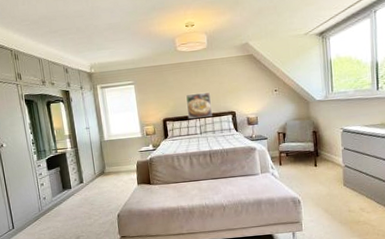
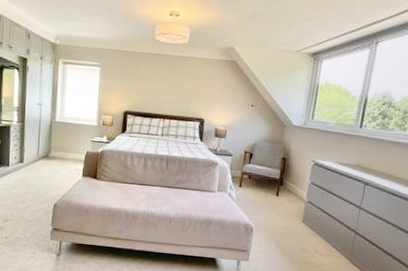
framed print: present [186,93,212,119] -> none [152,90,181,119]

